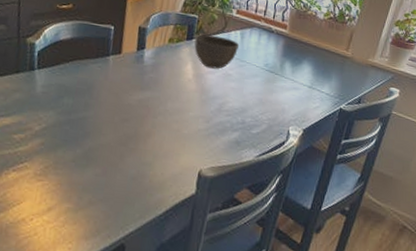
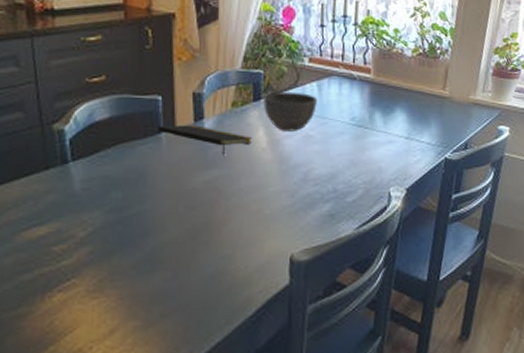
notepad: none [107,50,181,81] -> present [158,124,252,156]

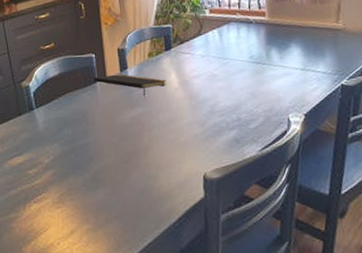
bowl: present [264,91,318,131] -> none [173,39,220,73]

